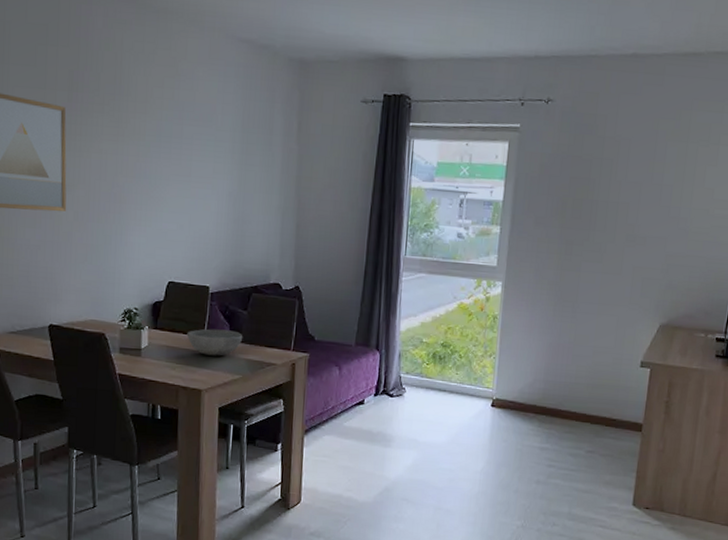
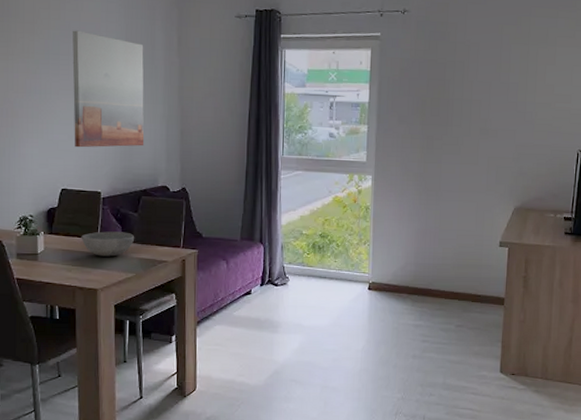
wall art: none [183,111,261,240] -> present [72,30,145,148]

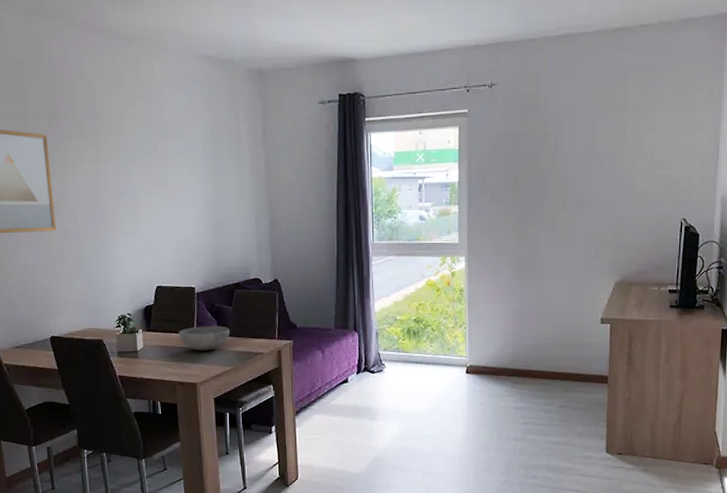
wall art: present [72,30,145,148] -> none [159,127,235,245]

